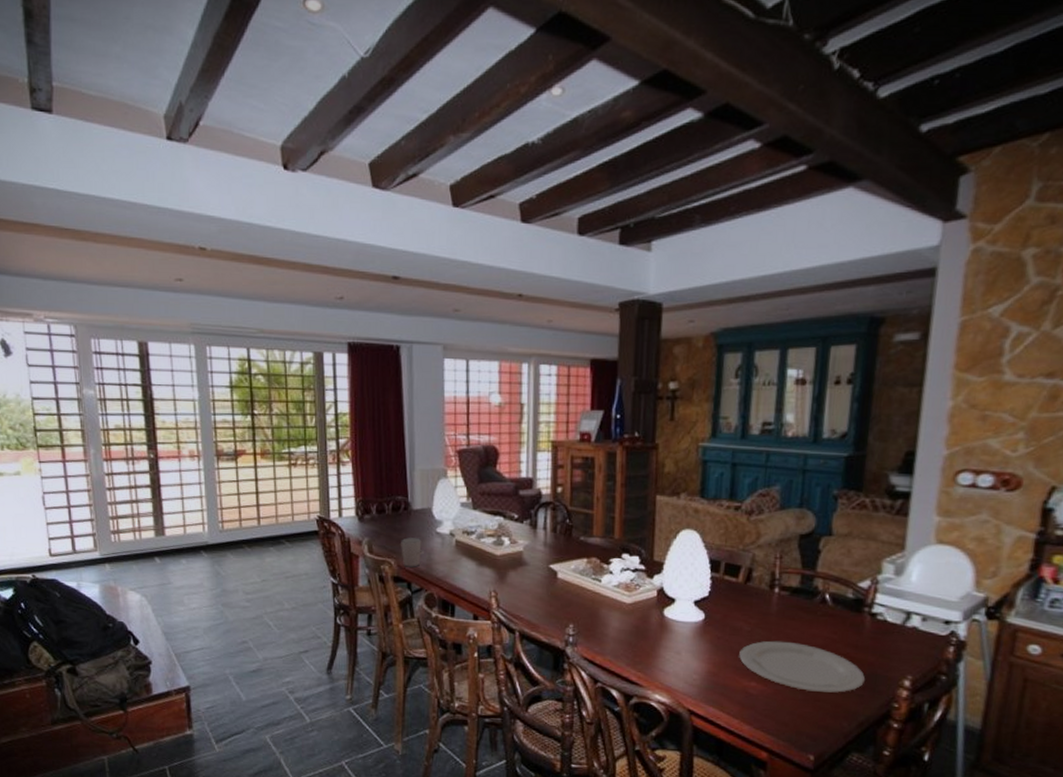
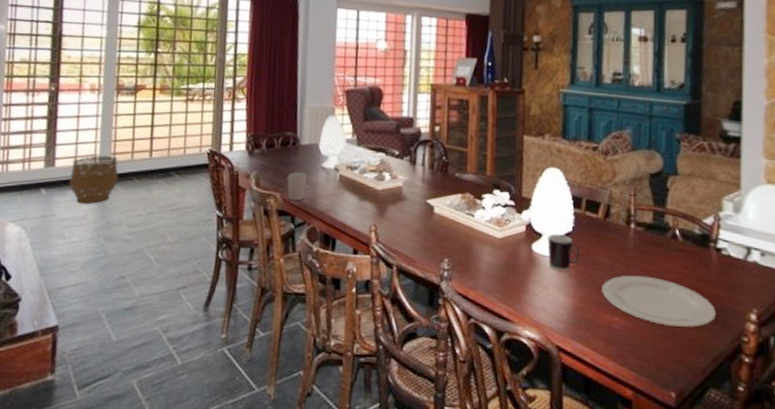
basket: none [180,523,229,572] -> present [68,155,119,204]
mug: none [681,598,716,637] -> present [547,233,579,271]

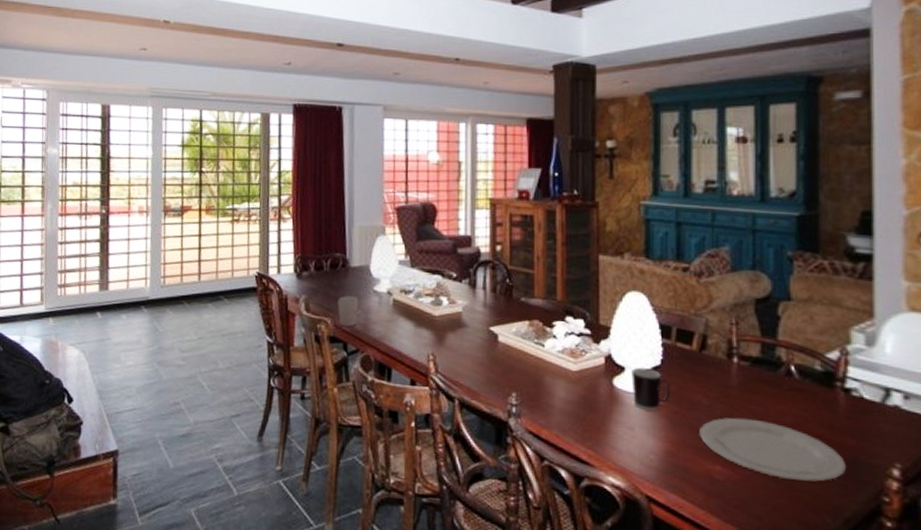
basket: present [68,155,119,204] -> none [122,278,169,328]

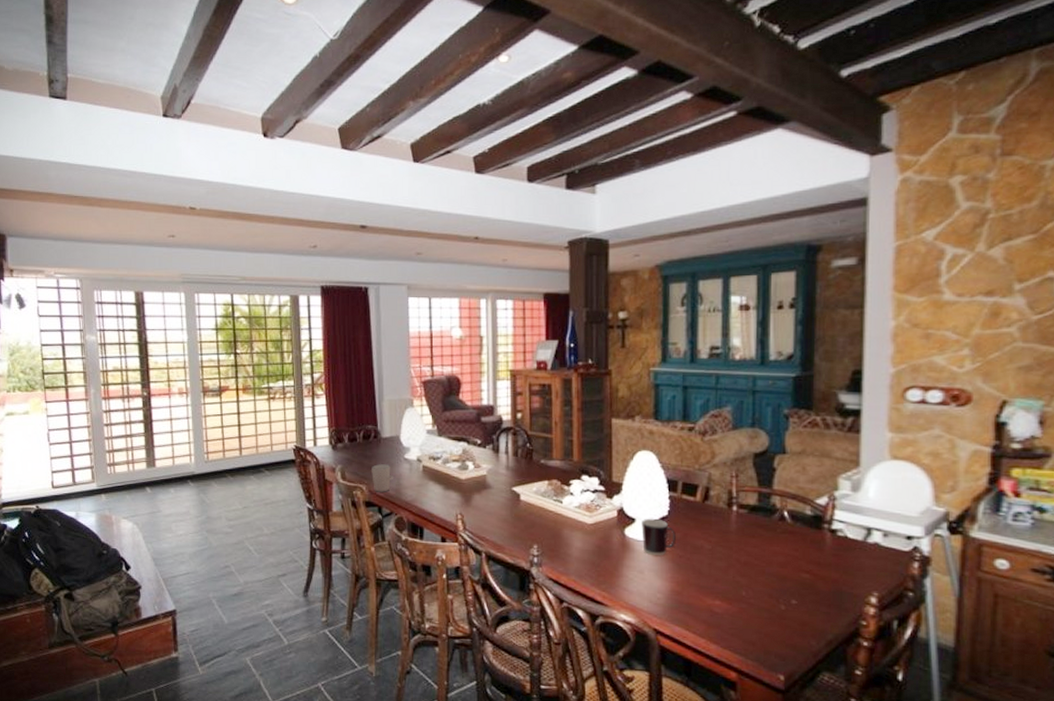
plate: present [699,417,847,483] -> none [702,558,831,612]

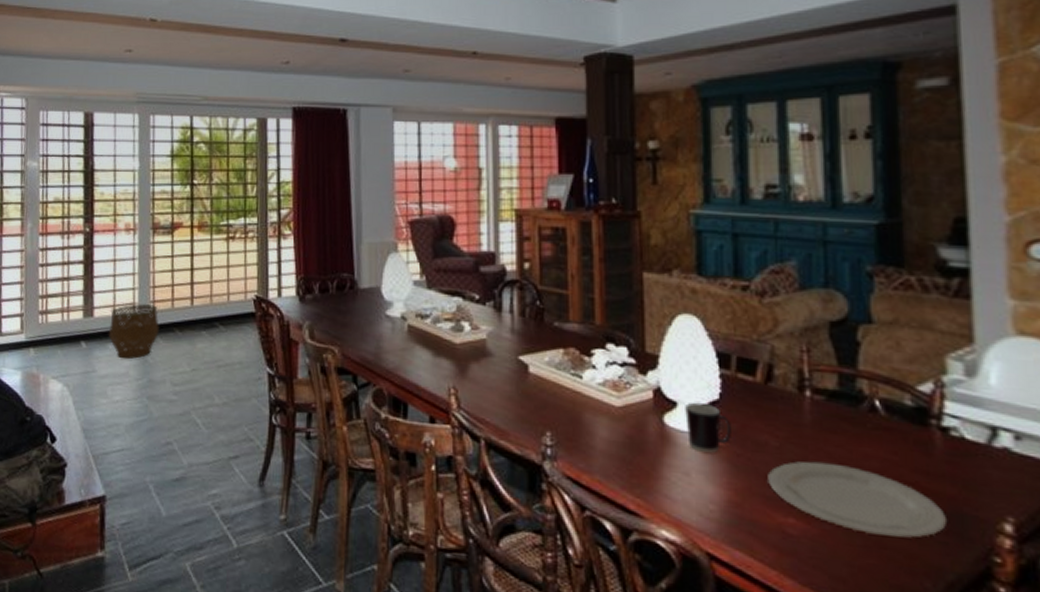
basket: none [169,454,213,500] -> present [108,303,159,359]
cup: present [372,464,394,492] -> none [346,321,373,357]
plate: none [702,558,831,612] -> present [768,461,948,539]

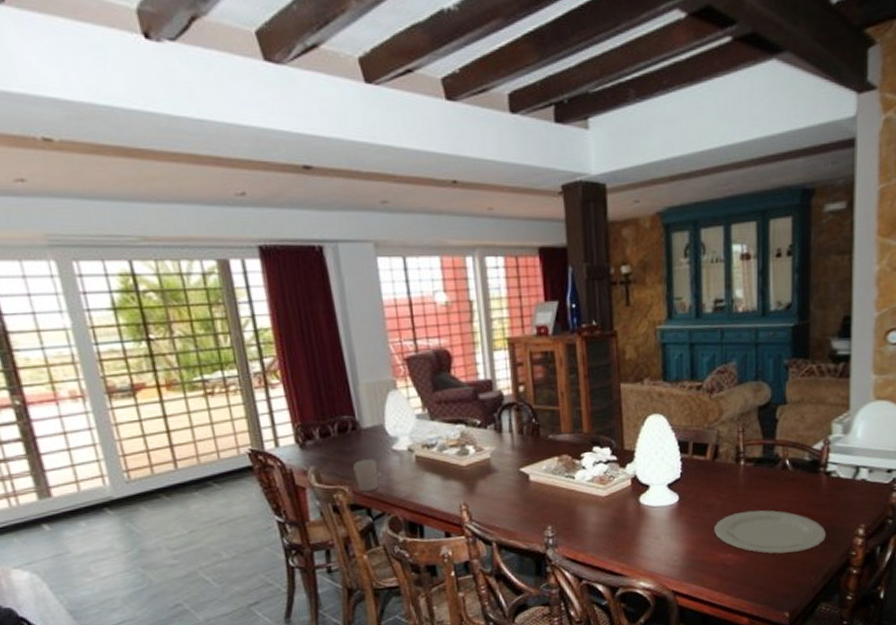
basket: present [108,303,159,359] -> none [73,473,142,534]
cup: none [346,321,373,357] -> present [353,459,383,492]
mug: present [685,402,731,453] -> none [655,482,689,519]

